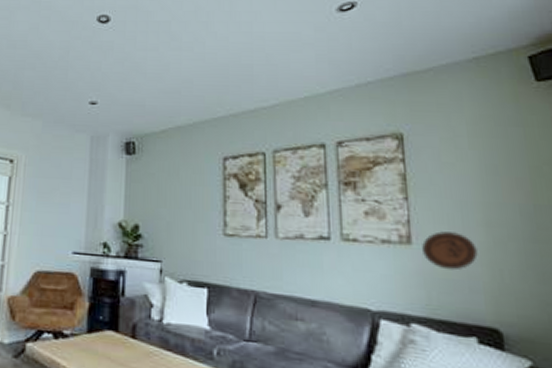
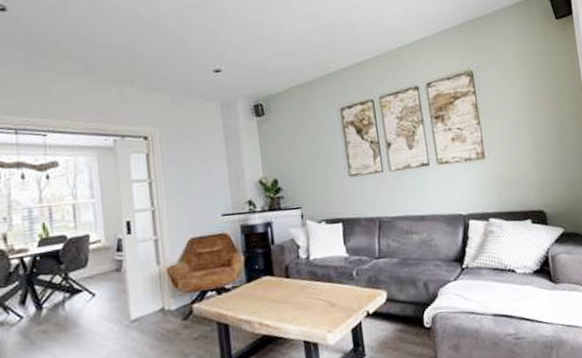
decorative plate: present [422,231,478,271] -> none [492,144,528,174]

